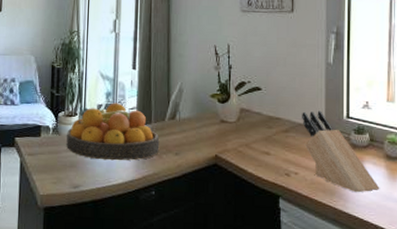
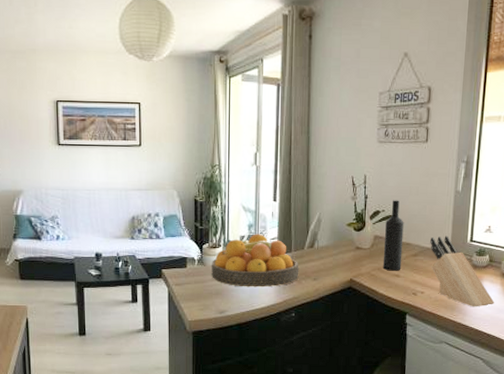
wine bottle: none [250,71,272,148] -> present [382,200,404,271]

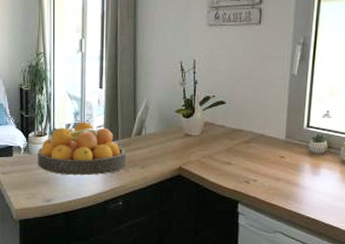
wine bottle: present [382,200,404,271] -> none [213,85,236,158]
knife block: present [430,235,495,307] -> none [263,121,333,196]

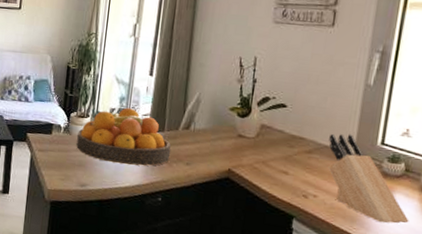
knife block: none [263,121,333,196] -> present [328,134,410,224]

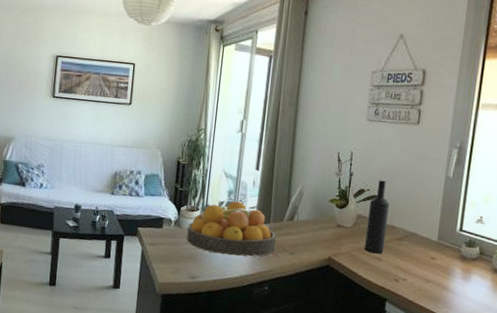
wine bottle: none [268,87,298,168] -> present [364,180,390,254]
knife block: present [328,134,410,224] -> none [415,222,484,302]

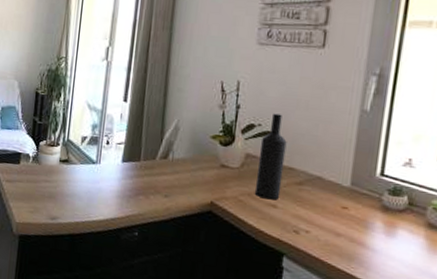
fruit bowl: present [187,201,277,257] -> none [46,135,149,198]

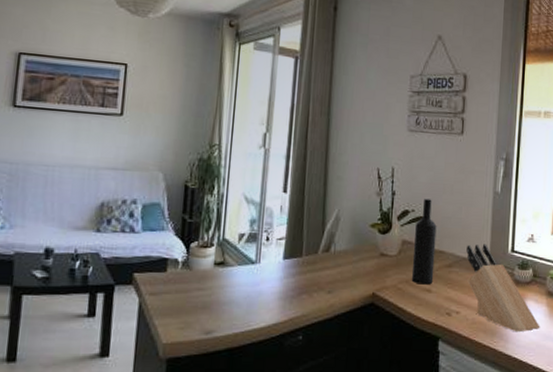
knife block: none [321,164,415,263] -> present [466,243,540,333]

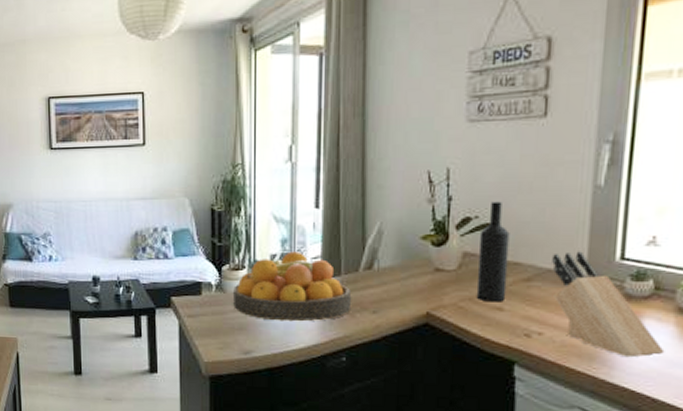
fruit bowl: none [199,231,311,301] -> present [233,251,352,322]

